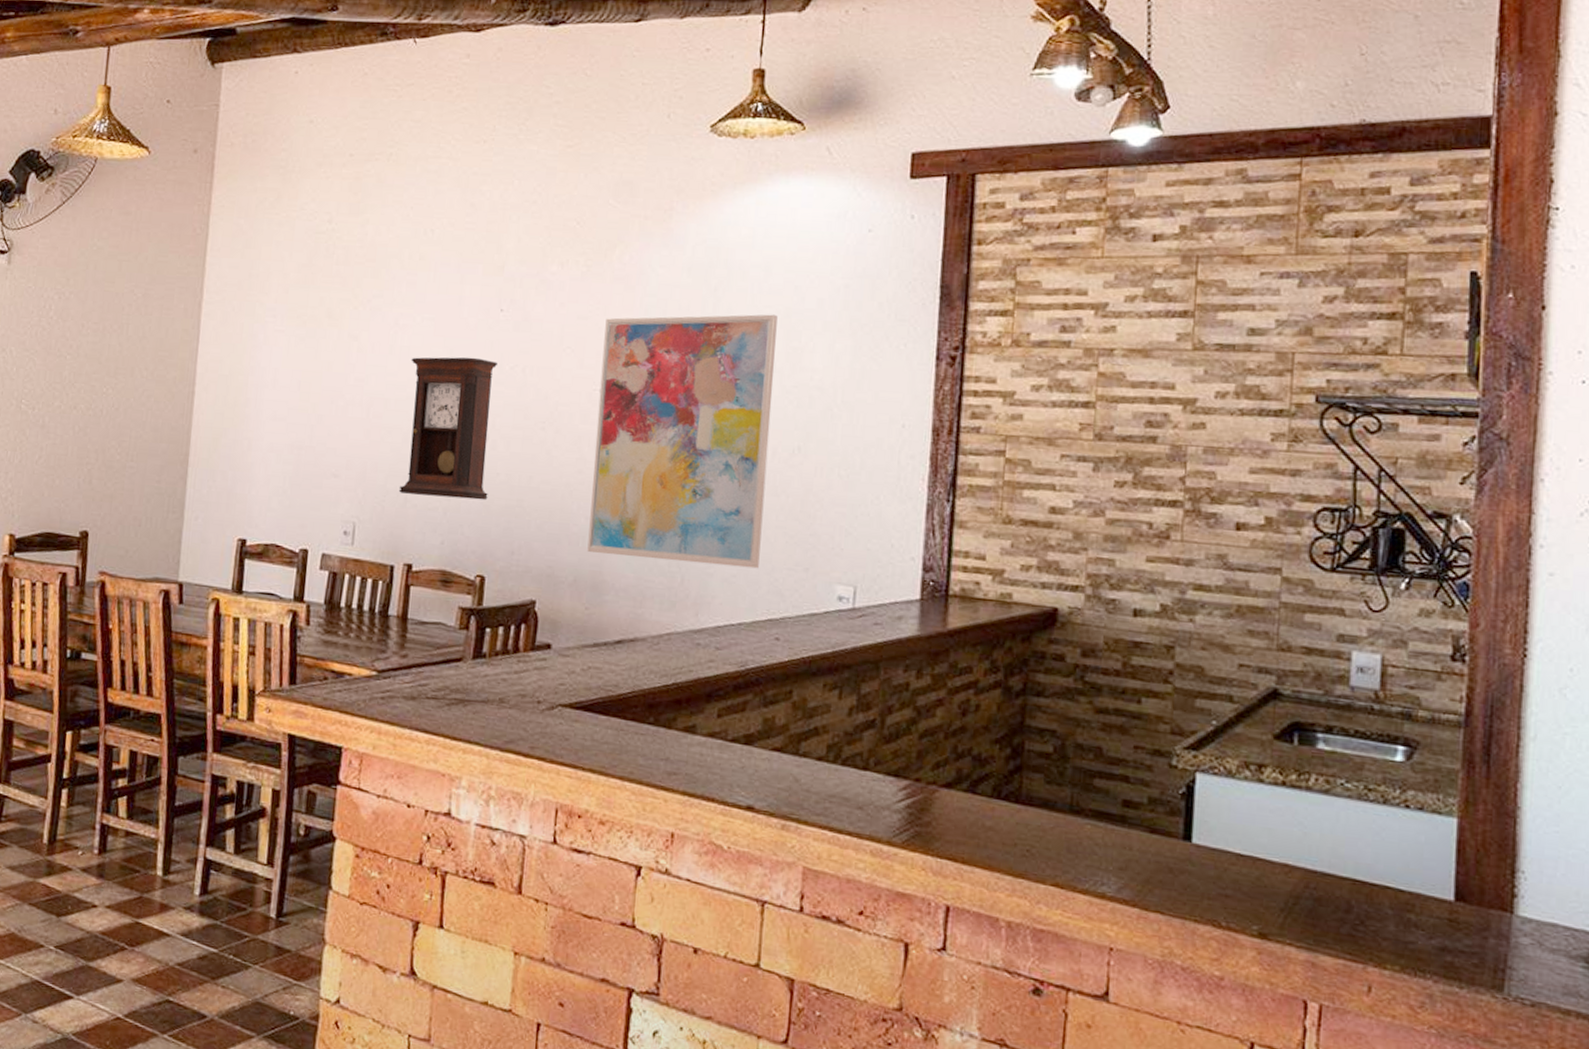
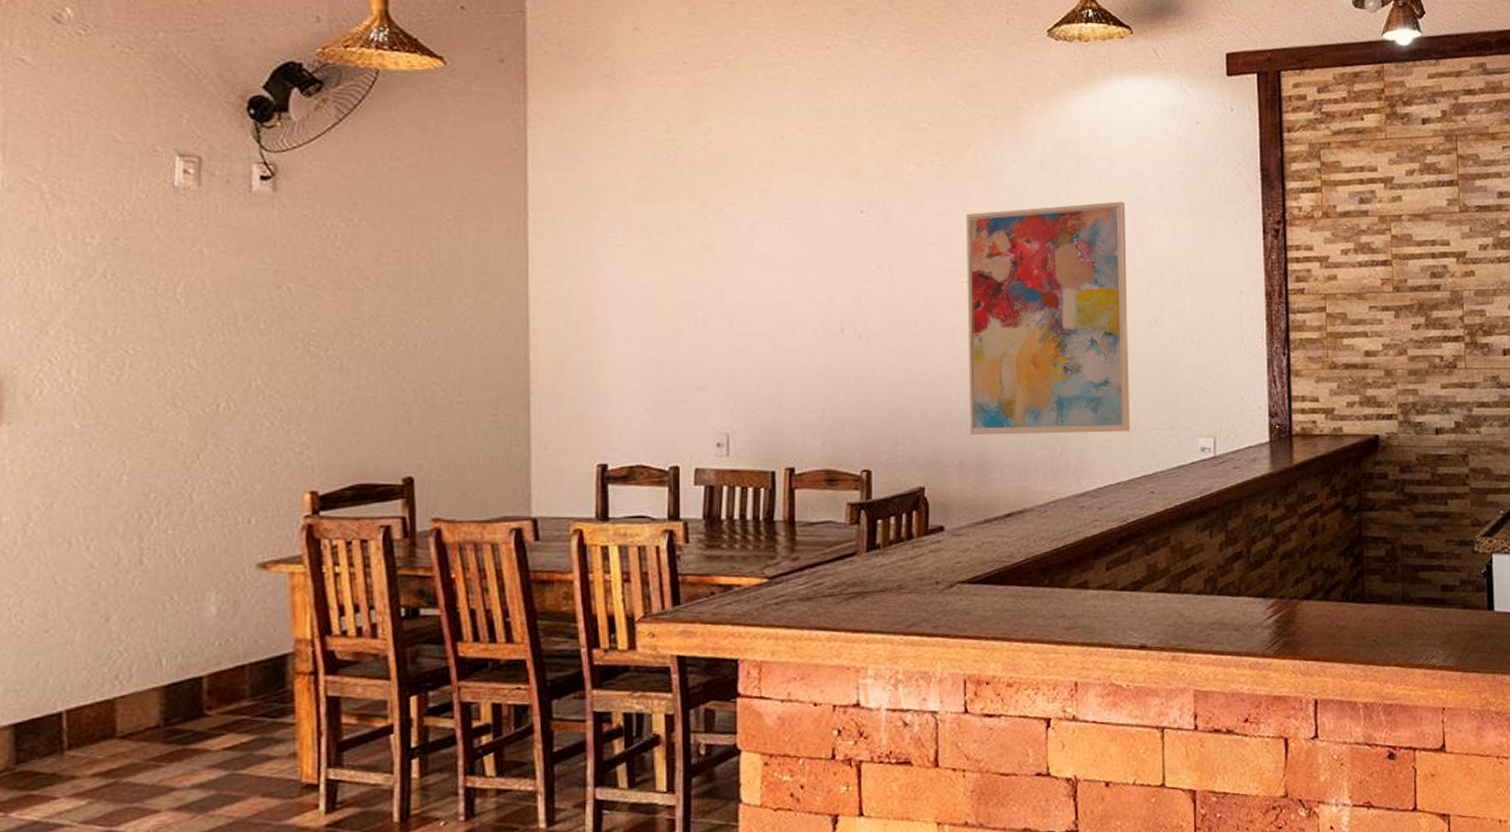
pendulum clock: present [398,357,497,501] -> none [772,259,866,399]

